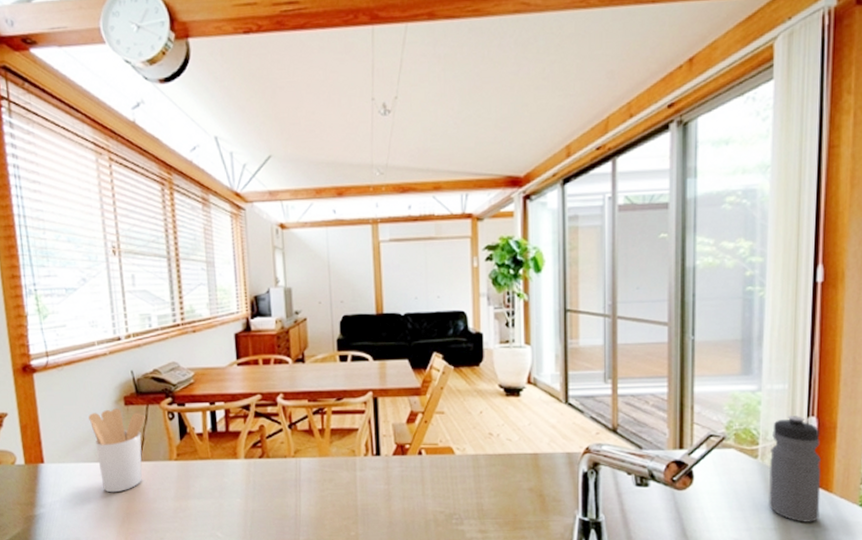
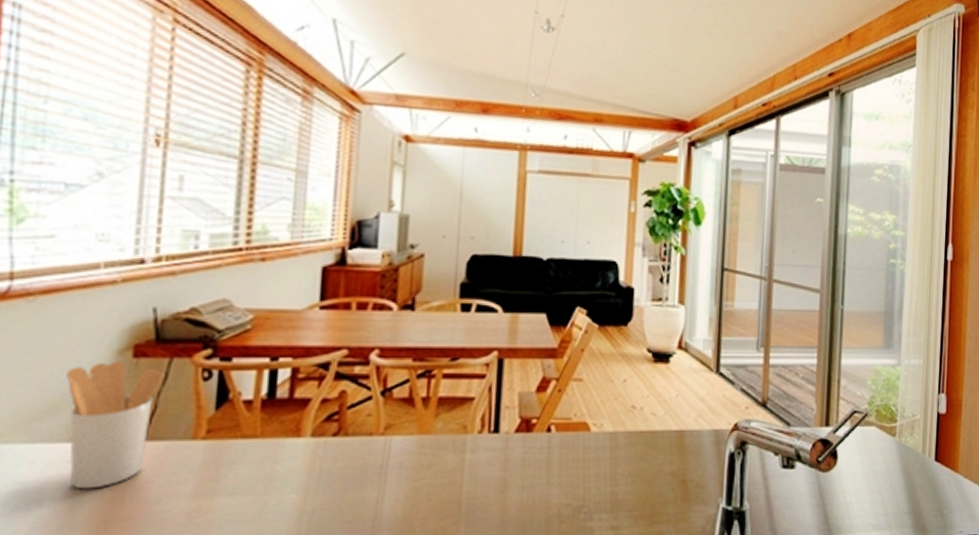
water bottle: present [769,416,821,522] -> none [904,392,949,505]

